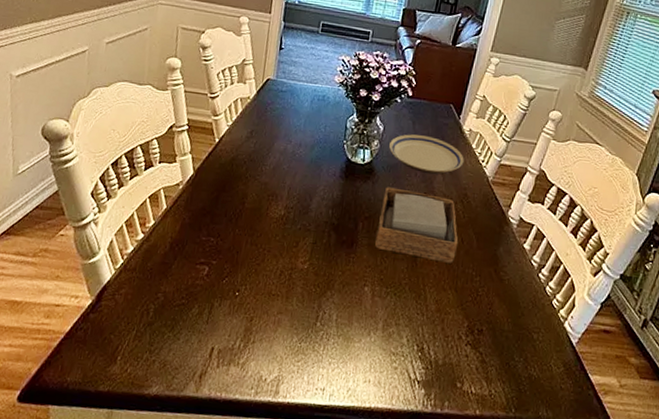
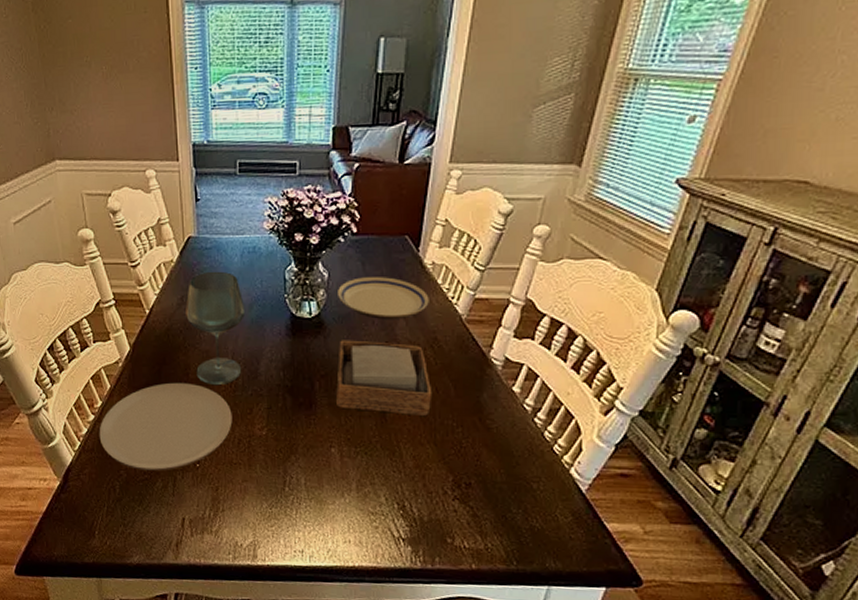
plate: none [144,209,279,297] -> present [99,382,232,471]
wine glass: none [252,111,308,217] -> present [185,271,246,384]

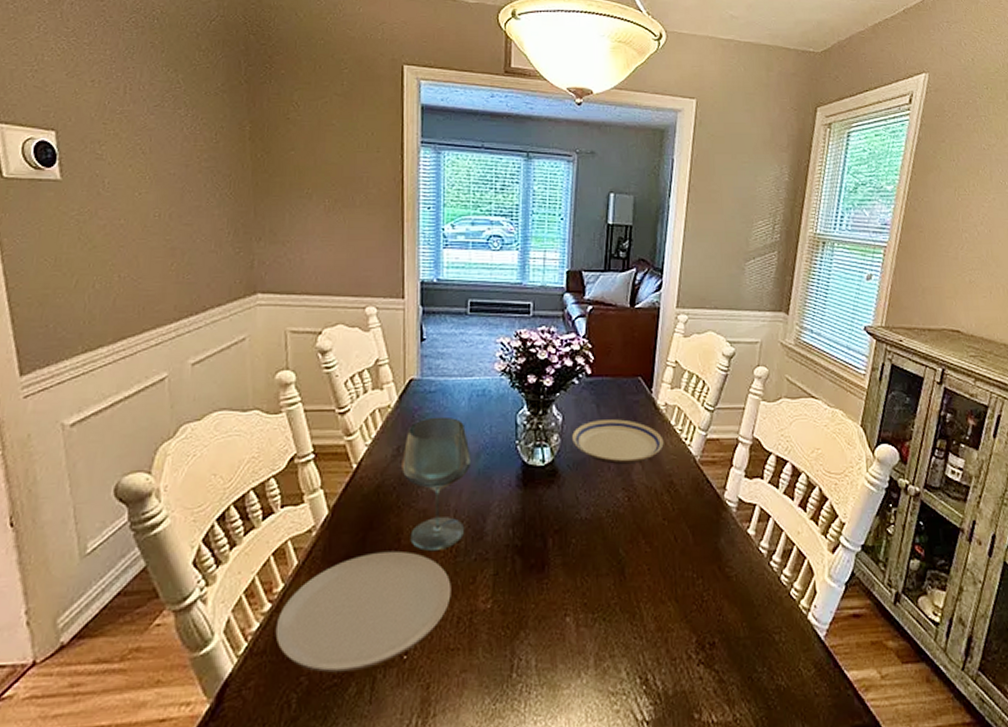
napkin holder: present [335,340,432,417] -> none [570,488,671,571]

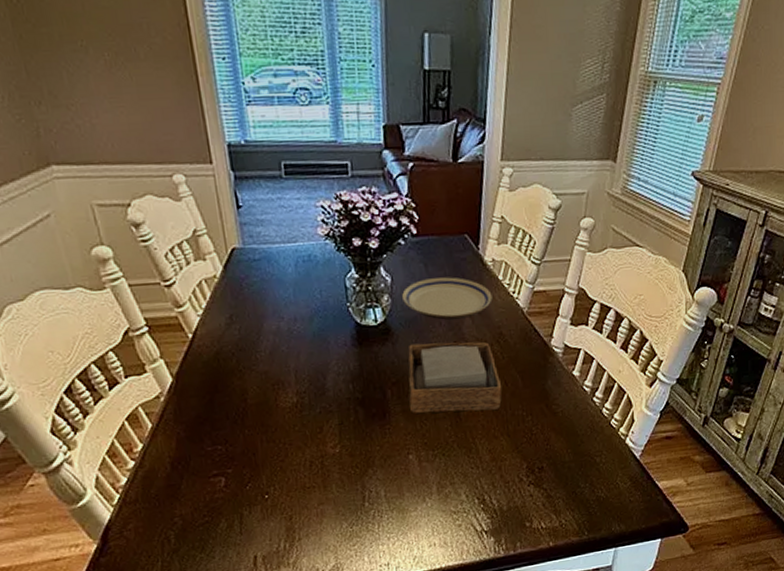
plate: present [275,550,451,673] -> none [142,409,302,514]
wine glass: present [401,416,472,551] -> none [236,283,306,408]
napkin holder: none [570,488,671,571] -> present [408,342,502,414]

